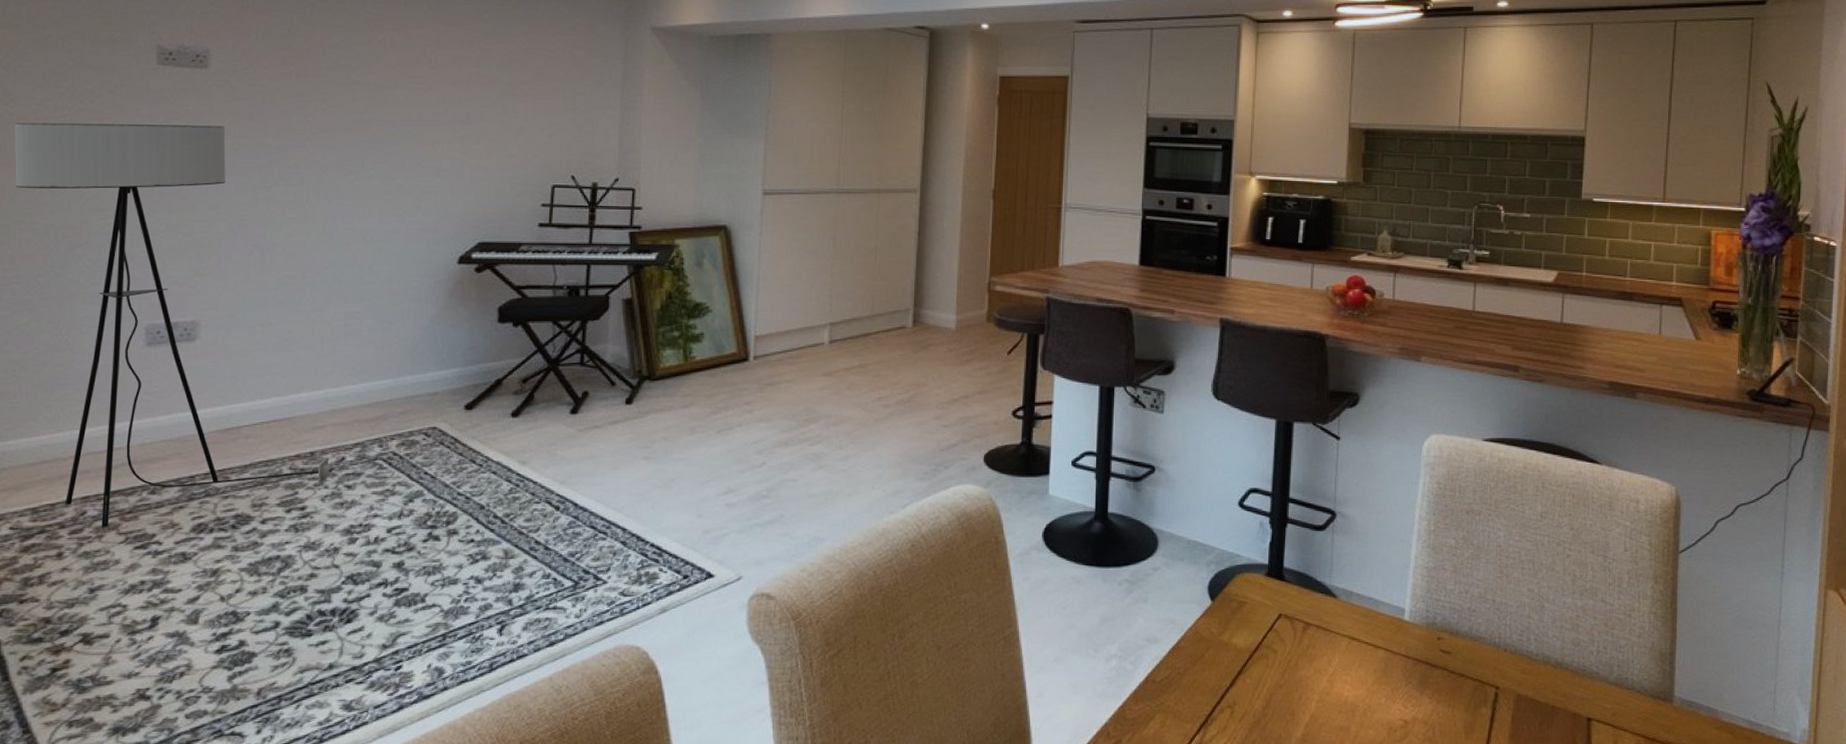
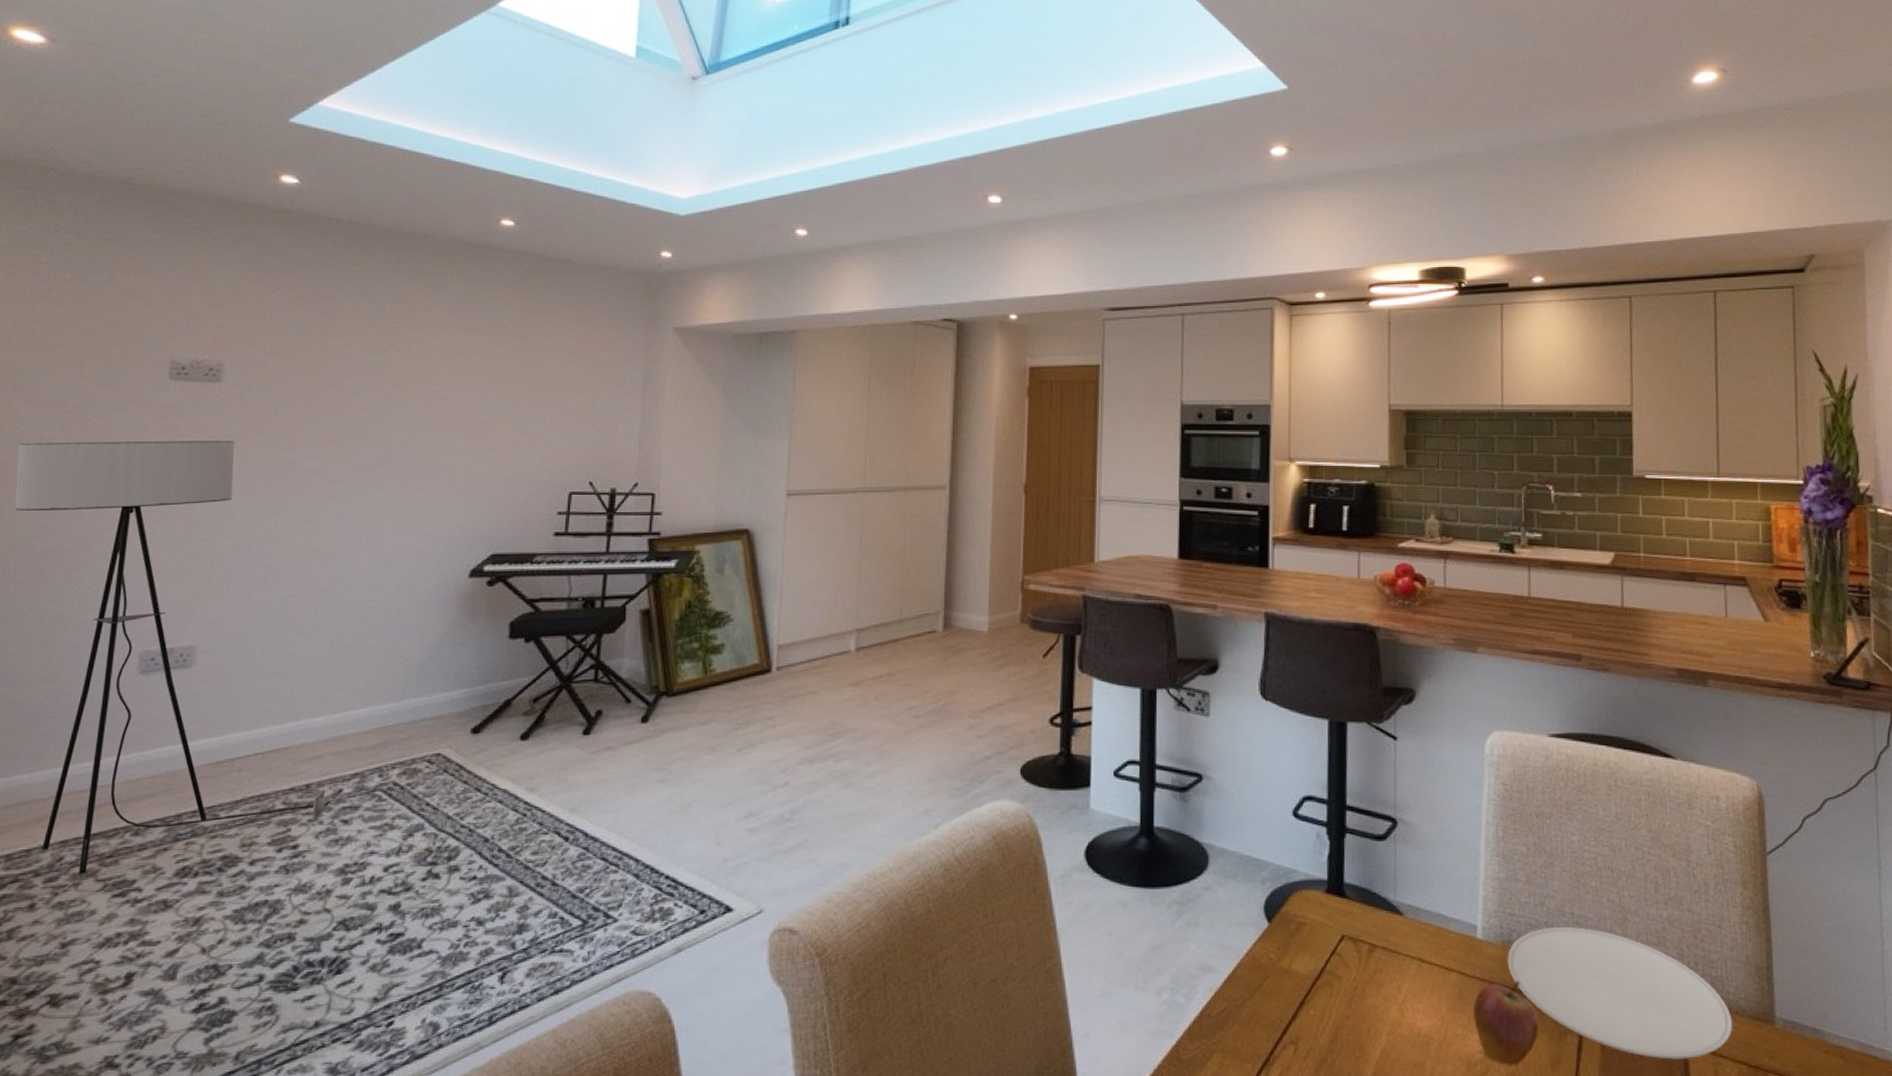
fruit: none [1396,658,1456,732] -> present [1472,980,1539,1066]
plate: none [1431,612,1634,732] -> present [1507,926,1733,1061]

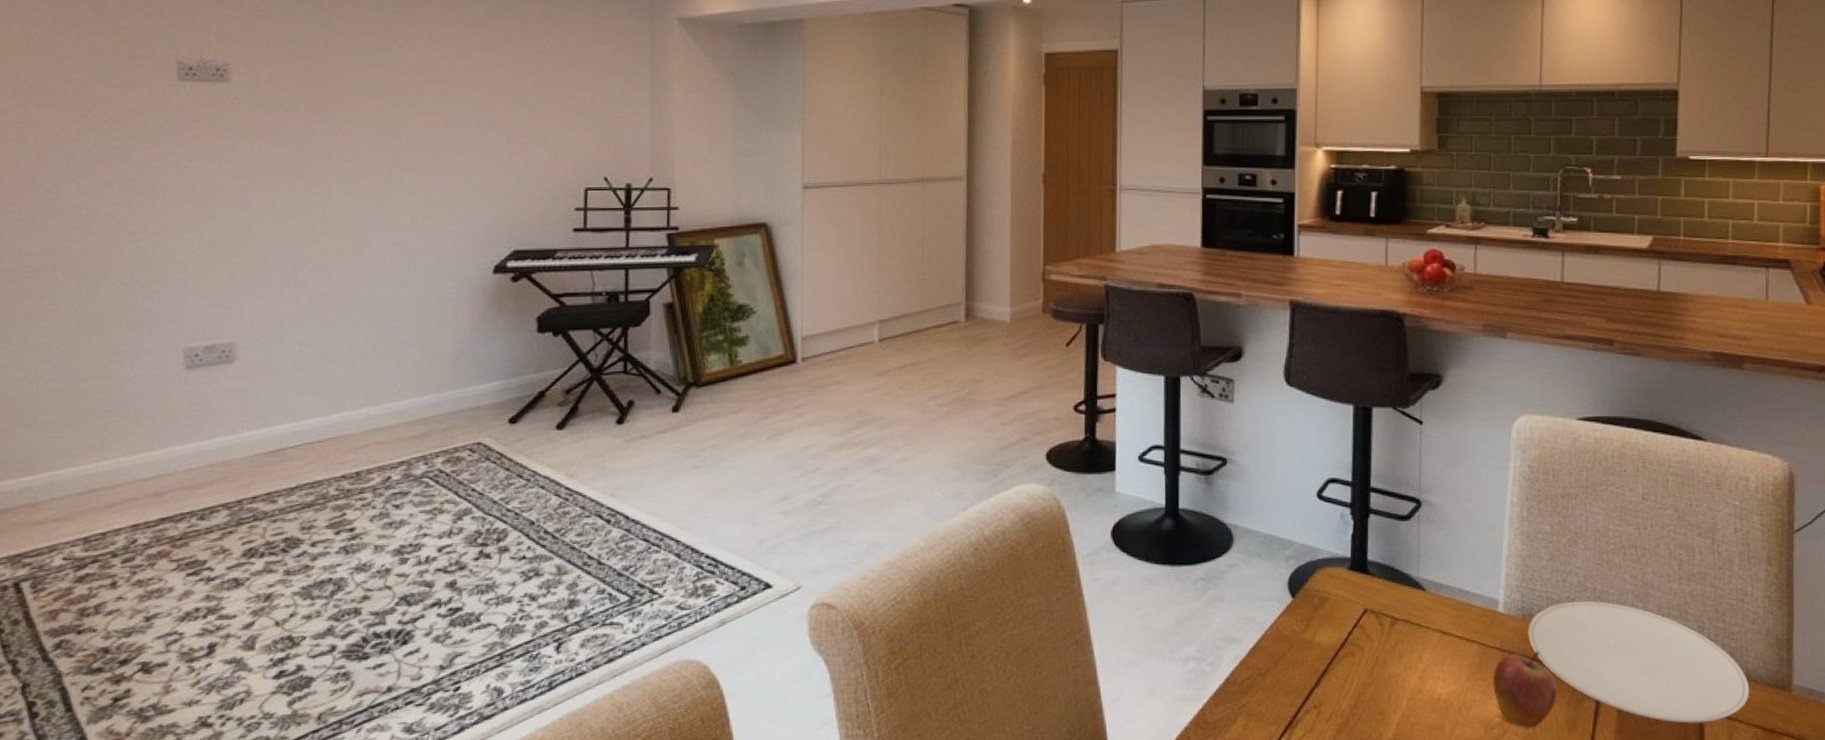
floor lamp: present [15,440,338,875] -> none [39,141,388,556]

